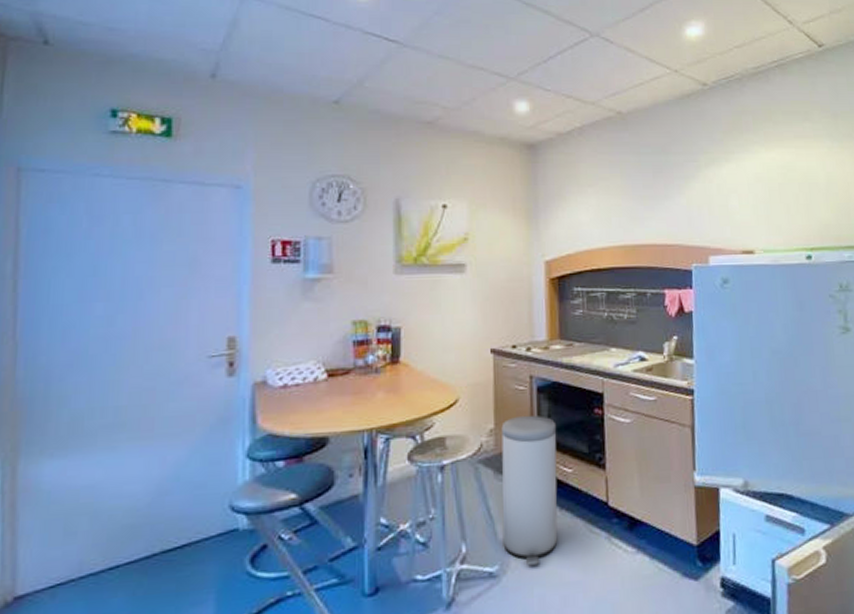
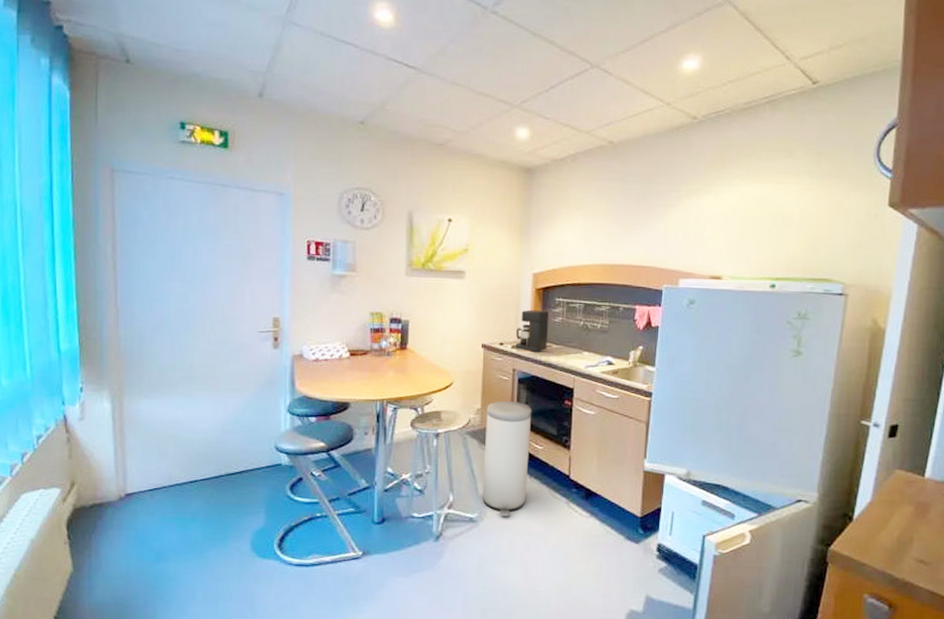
coffee maker: none [530,303,568,353] -> present [515,310,548,352]

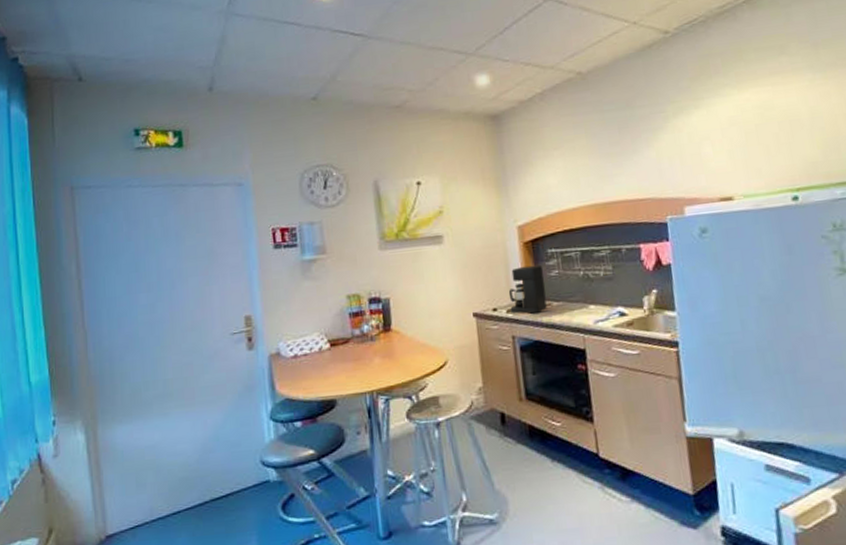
pedal bin: present [482,400,532,517] -> none [489,373,552,514]

